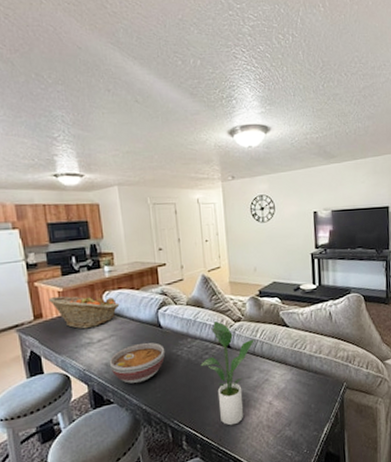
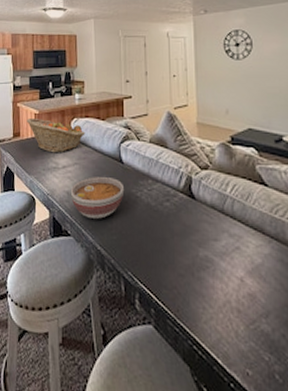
potted plant: present [200,321,254,426] -> none [160,165,224,296]

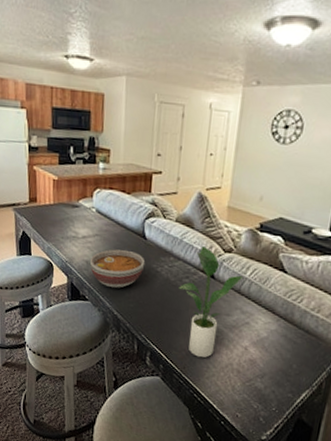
fruit basket: present [26,119,86,153] -> none [44,184,109,223]
potted plant: none [160,165,224,296] -> present [178,246,243,358]

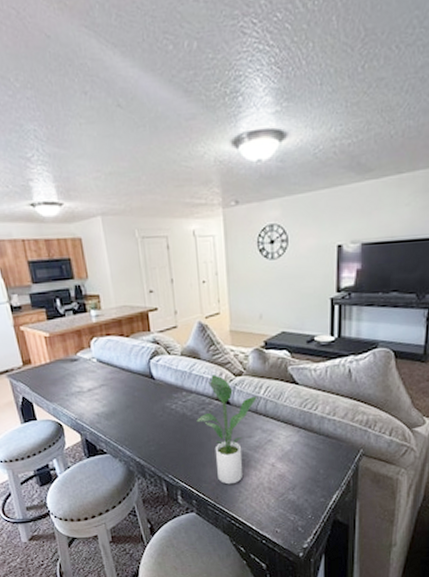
bowl: present [89,249,146,289] -> none [100,395,159,435]

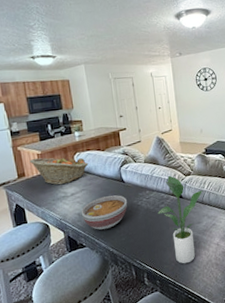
fruit basket: none [36,340,109,378] -> present [29,155,89,185]
bowl: none [100,395,159,435] -> present [81,195,128,230]

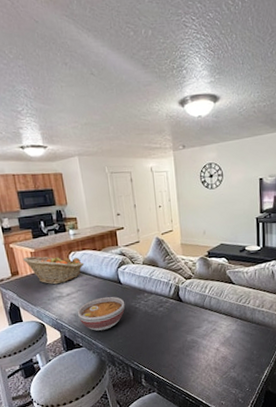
potted plant: present [158,176,203,264] -> none [156,279,204,367]

